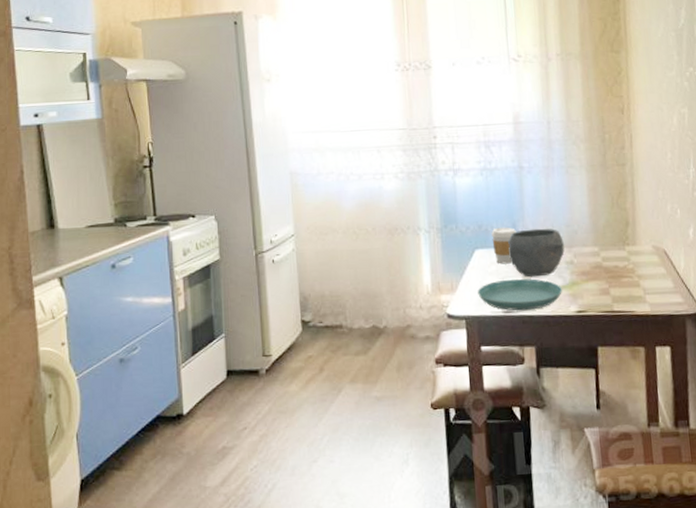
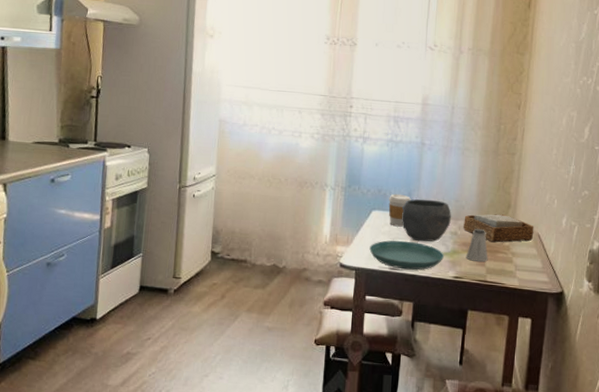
napkin holder: none [579,234,659,267] -> present [463,214,534,243]
saltshaker: none [586,253,612,291] -> present [465,228,488,262]

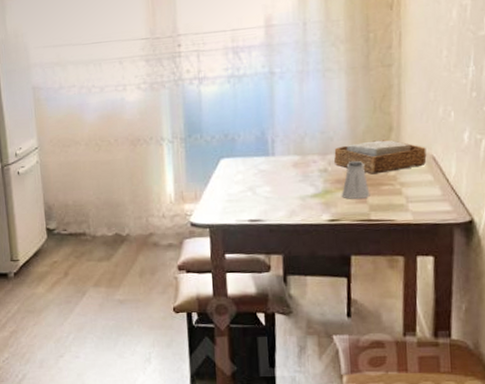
saucer: present [369,240,444,270] -> none [222,187,314,220]
coffee cup: present [388,193,411,227] -> none [238,135,265,173]
bowl: present [401,199,451,242] -> none [255,136,318,186]

